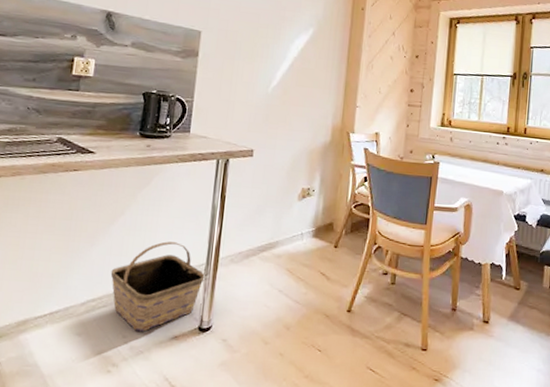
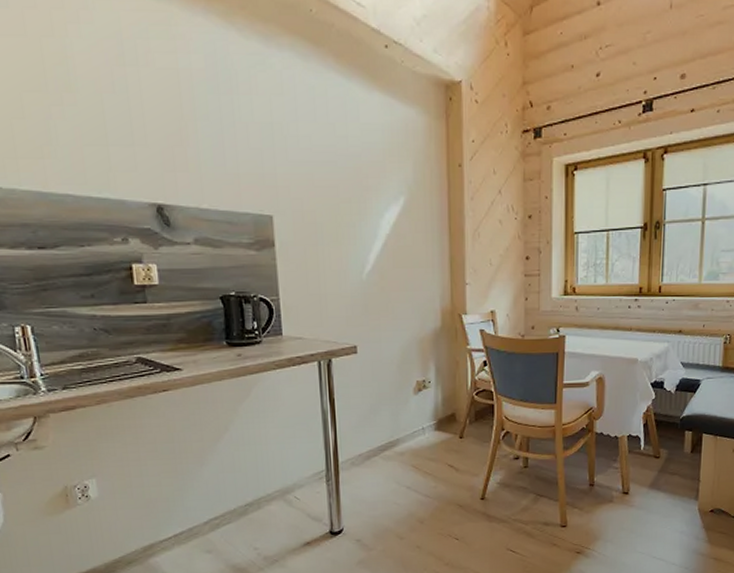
basket: present [110,241,205,332] -> none [227,452,327,542]

